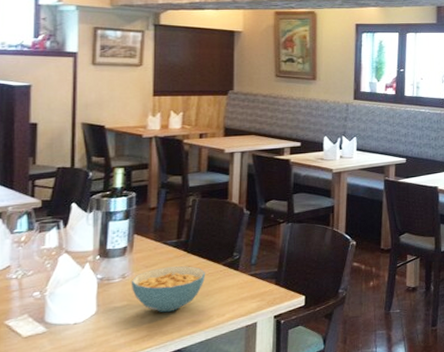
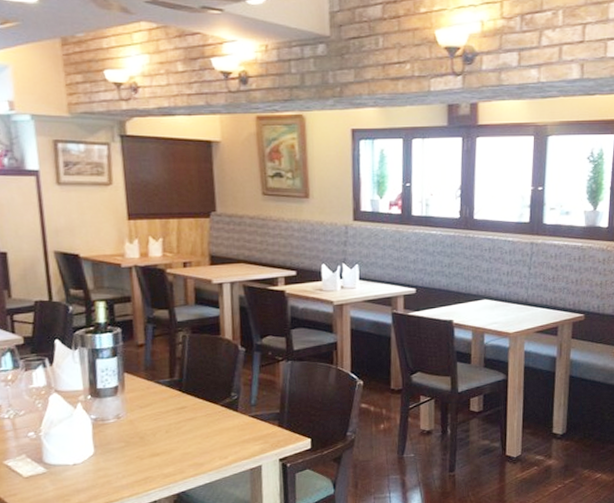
cereal bowl: present [131,266,206,313] -> none [126,406,204,455]

